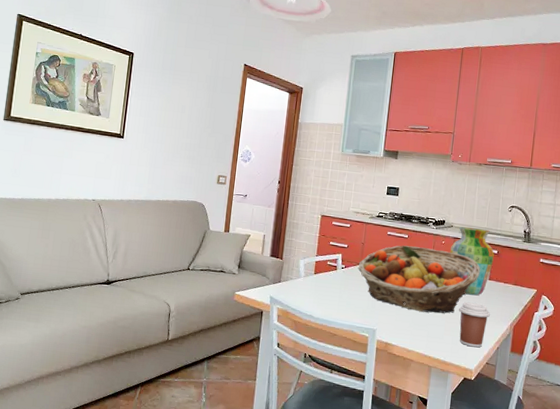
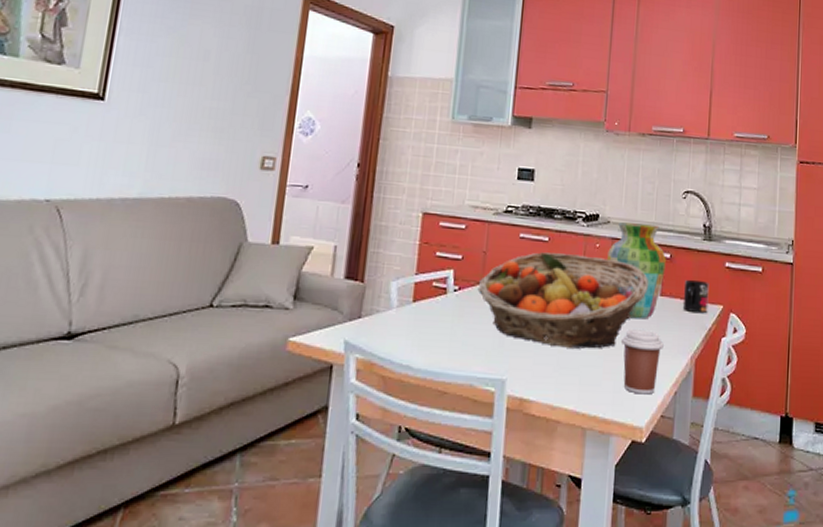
mug: none [505,269,527,295] -> present [682,279,709,314]

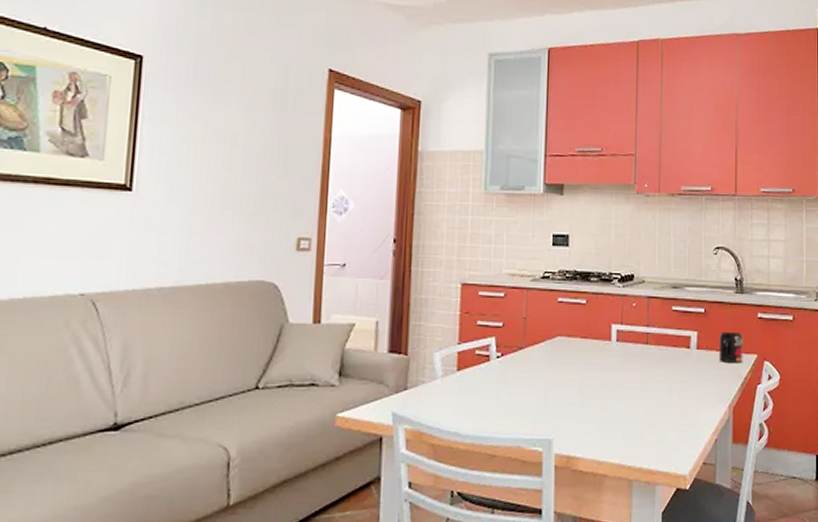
fruit basket: present [477,252,649,349] -> none [520,315,686,405]
vase: present [606,222,666,319] -> none [643,281,701,373]
coffee cup: present [620,329,664,395] -> none [661,383,702,444]

